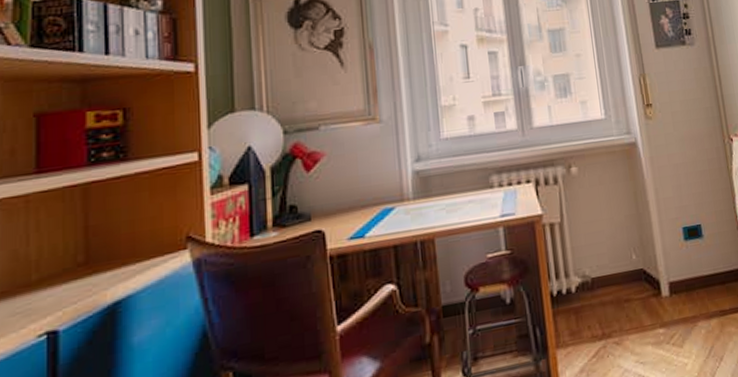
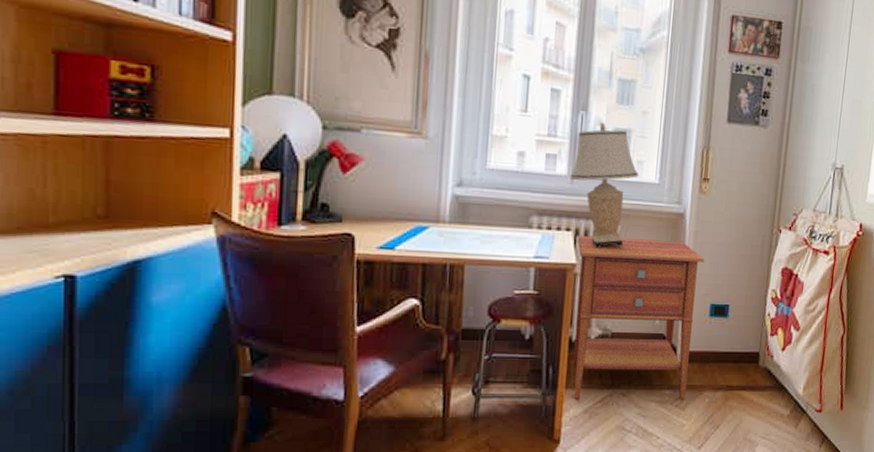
table lamp: none [520,73,585,195] -> present [570,123,639,249]
nightstand: none [539,170,681,359] -> present [573,235,705,400]

